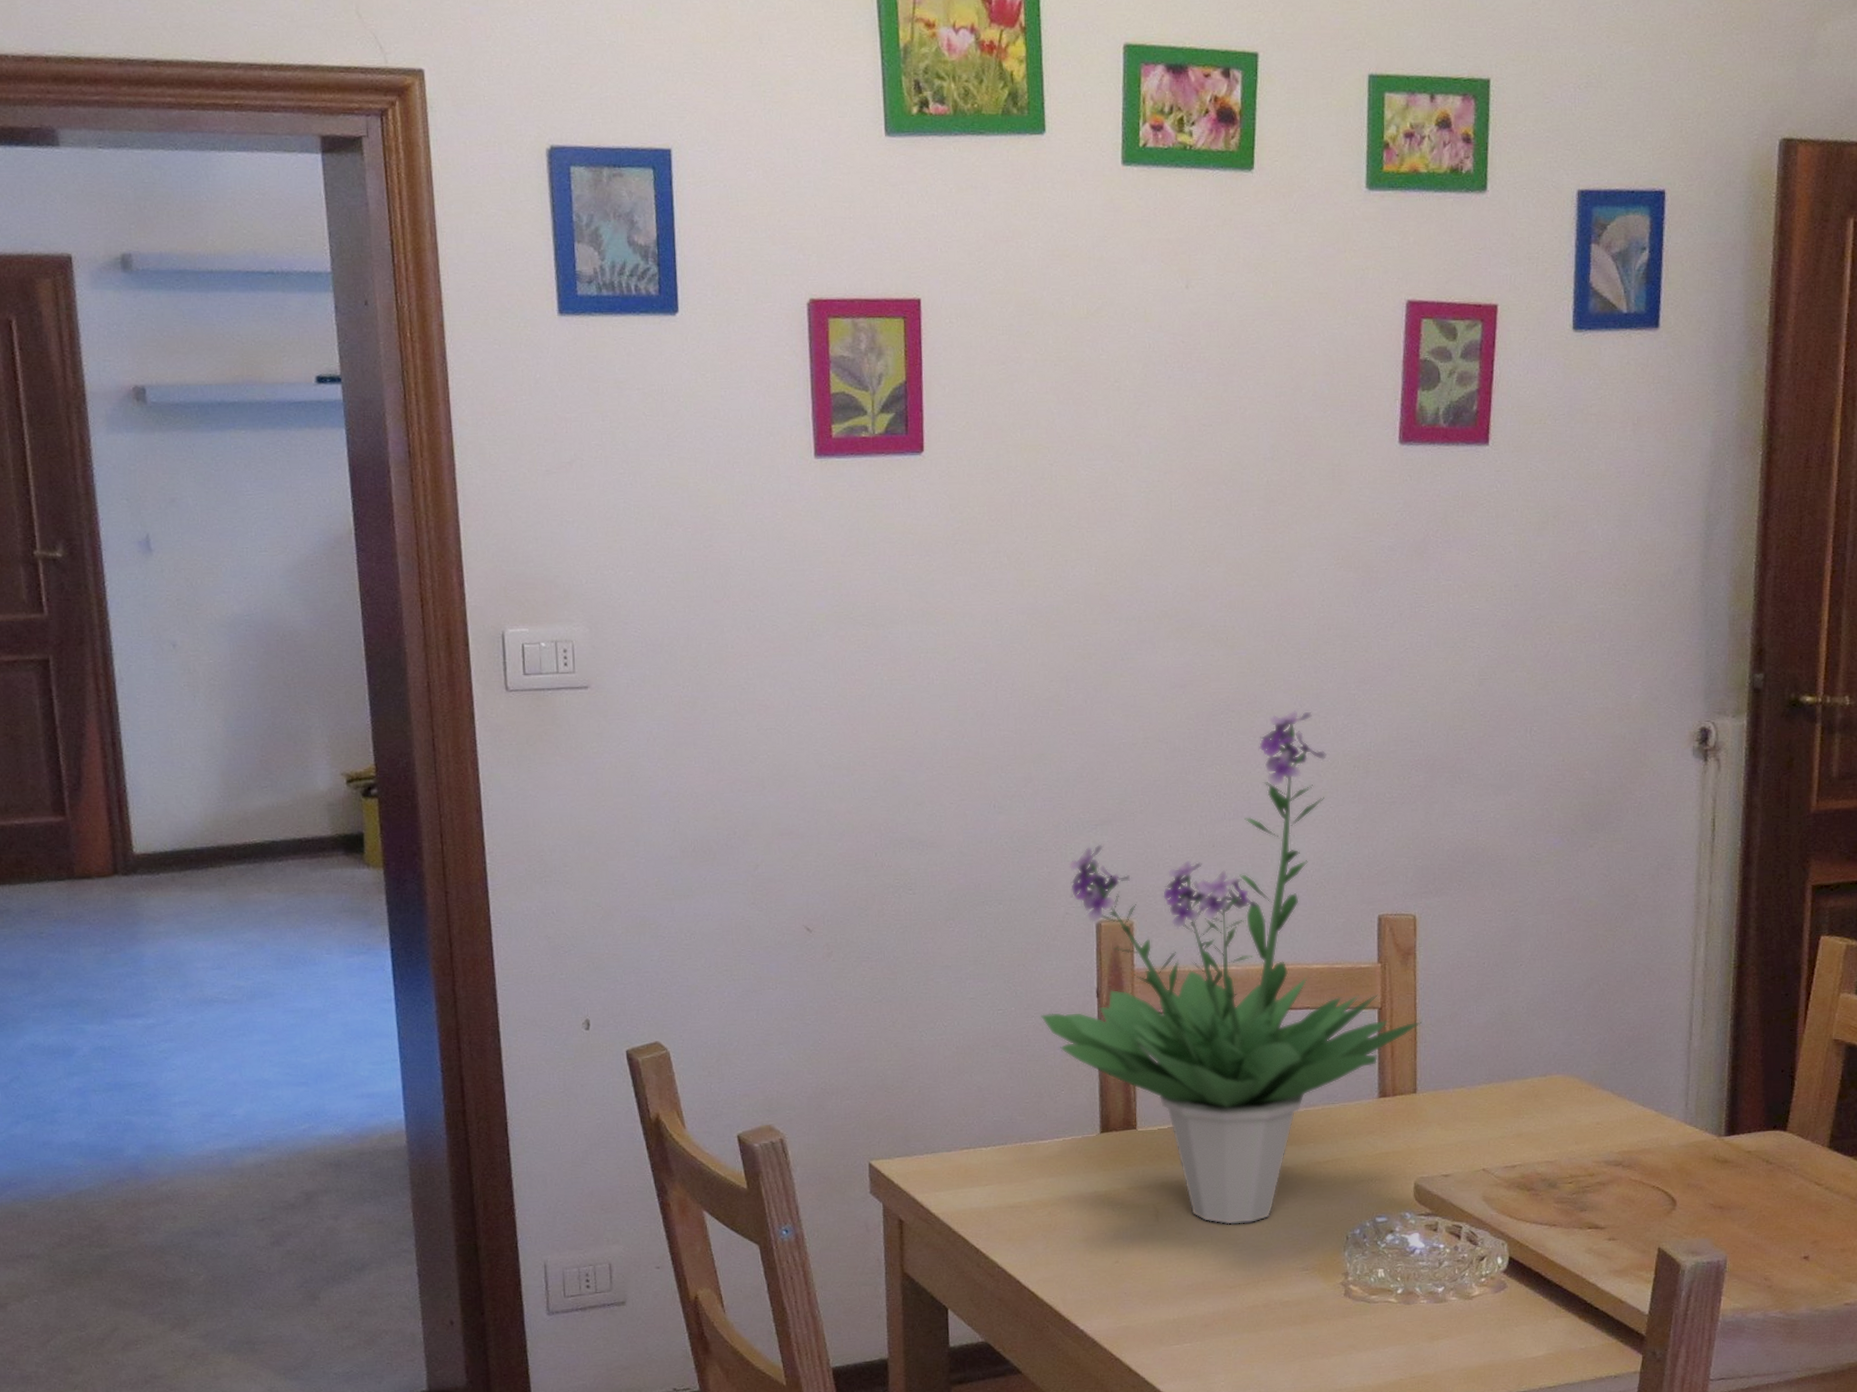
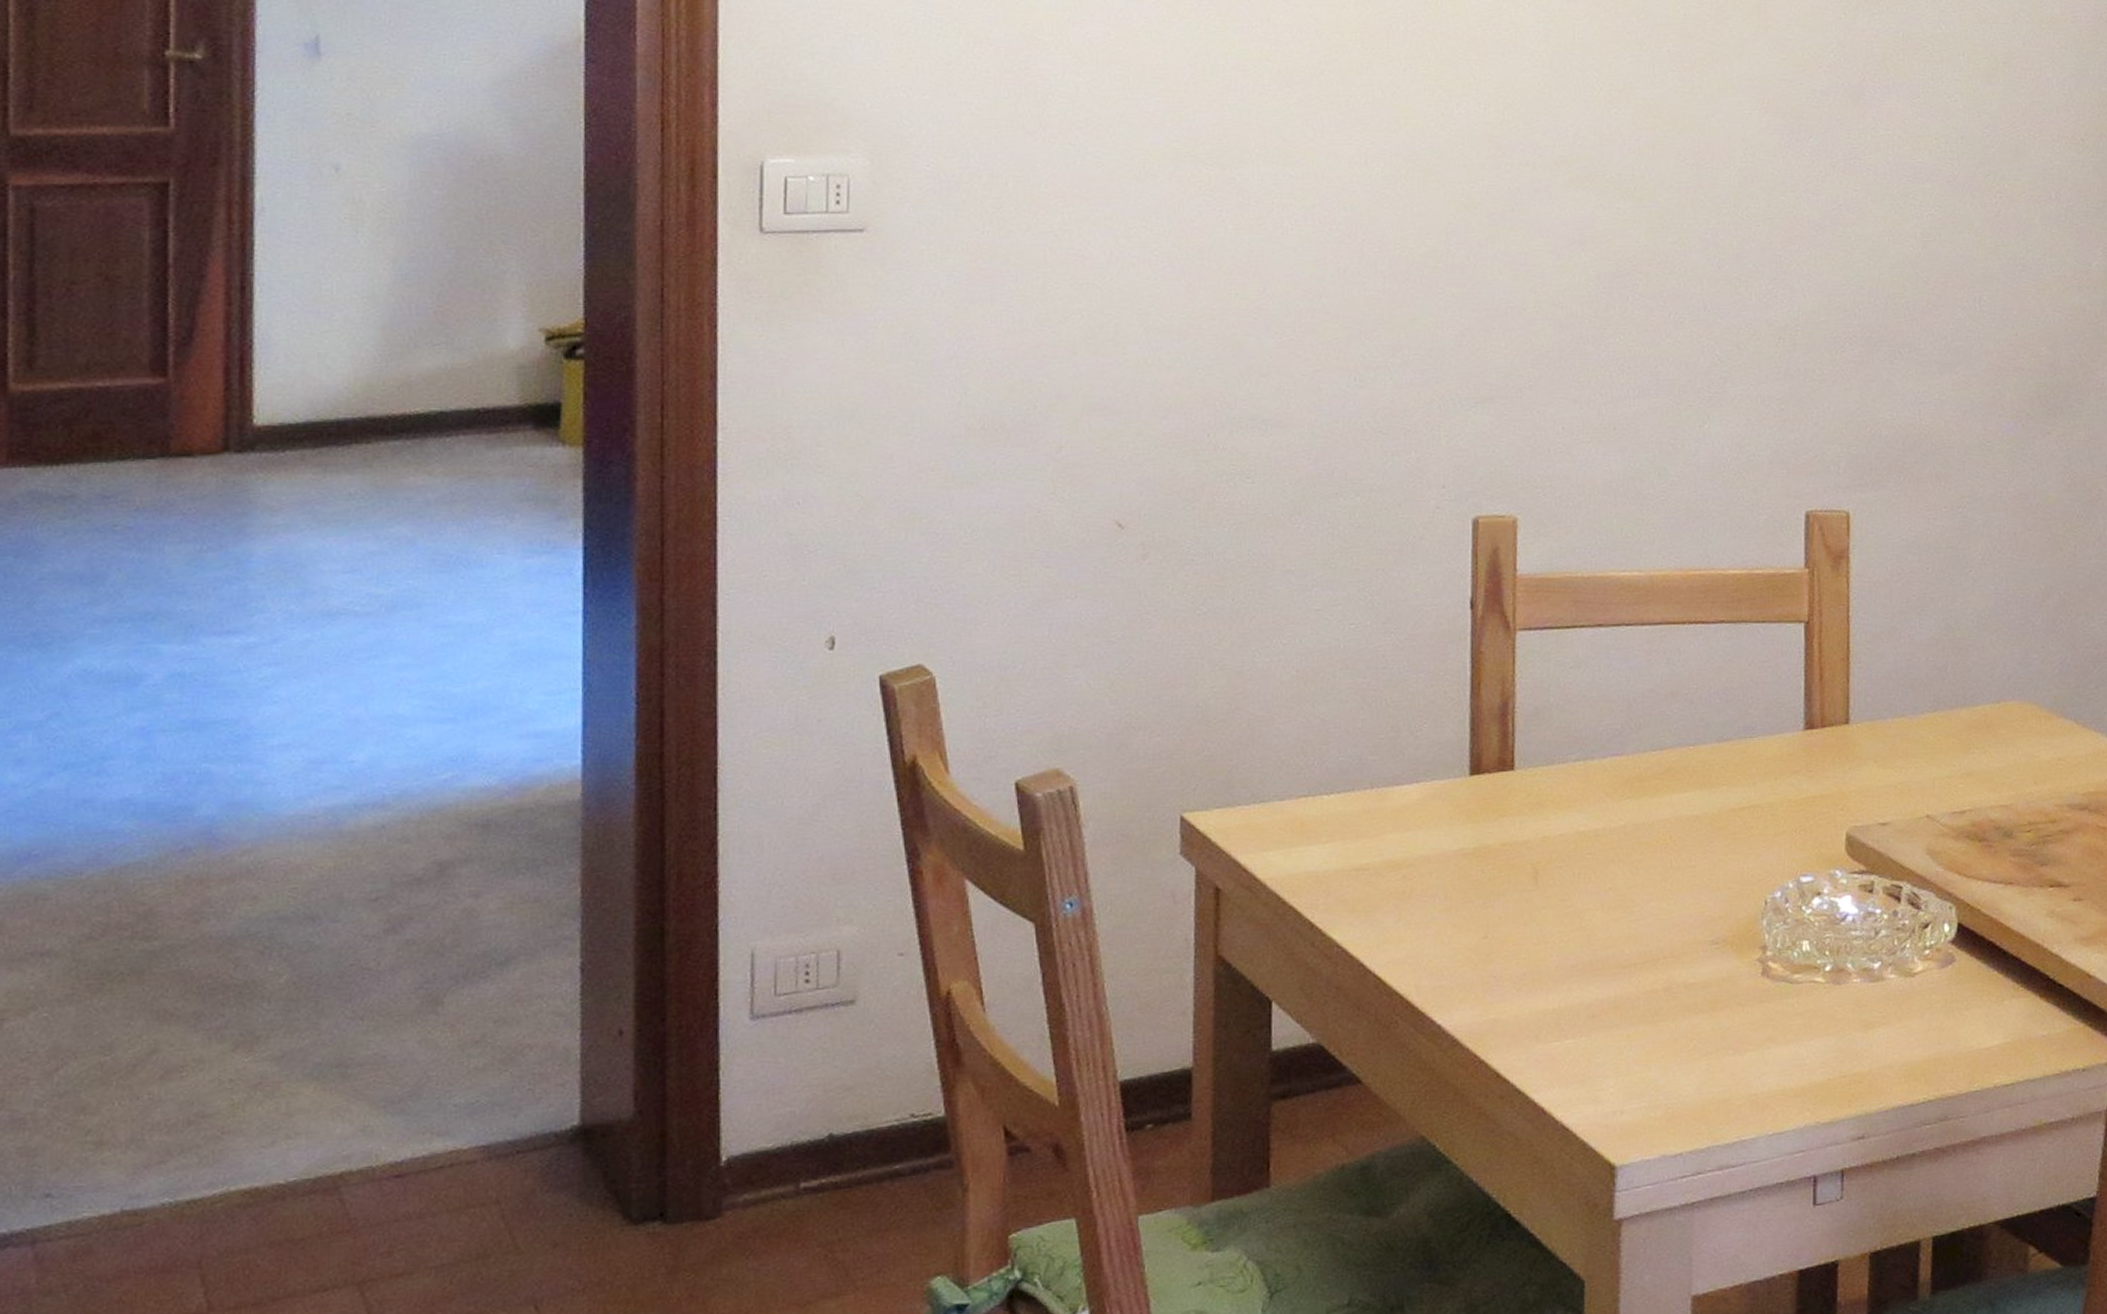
potted plant: present [1041,710,1422,1225] -> none [1402,273,1856,888]

